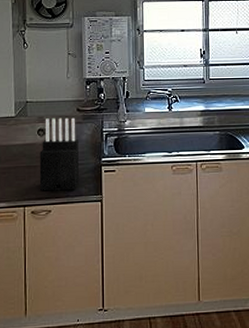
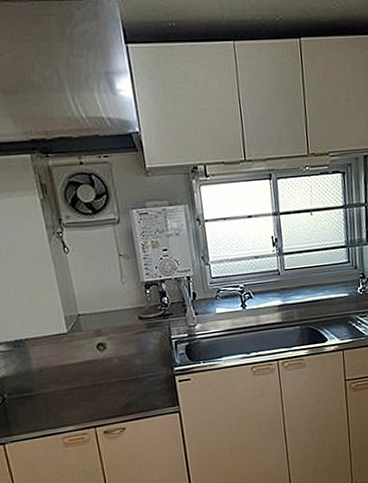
knife block: present [39,117,79,192] -> none [103,327,152,410]

